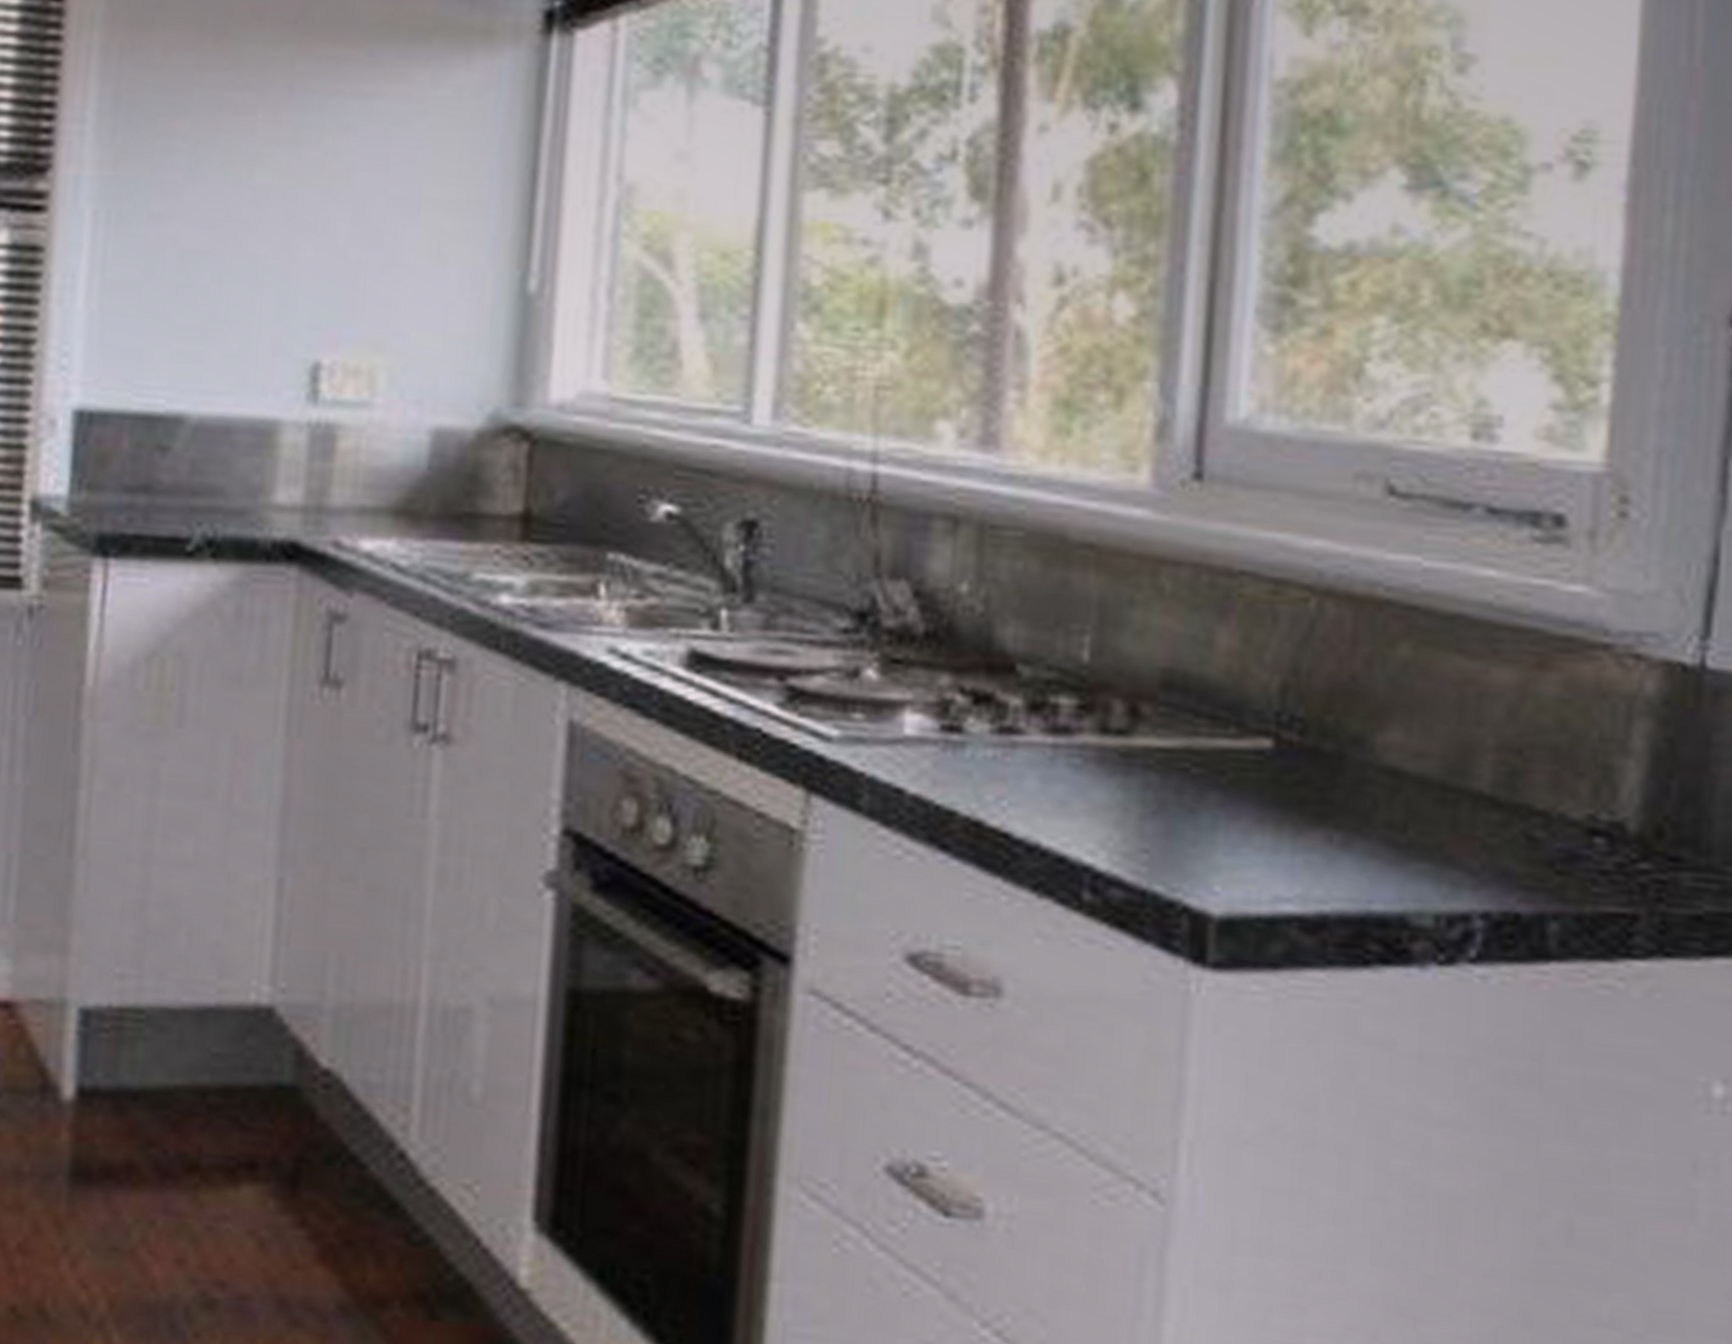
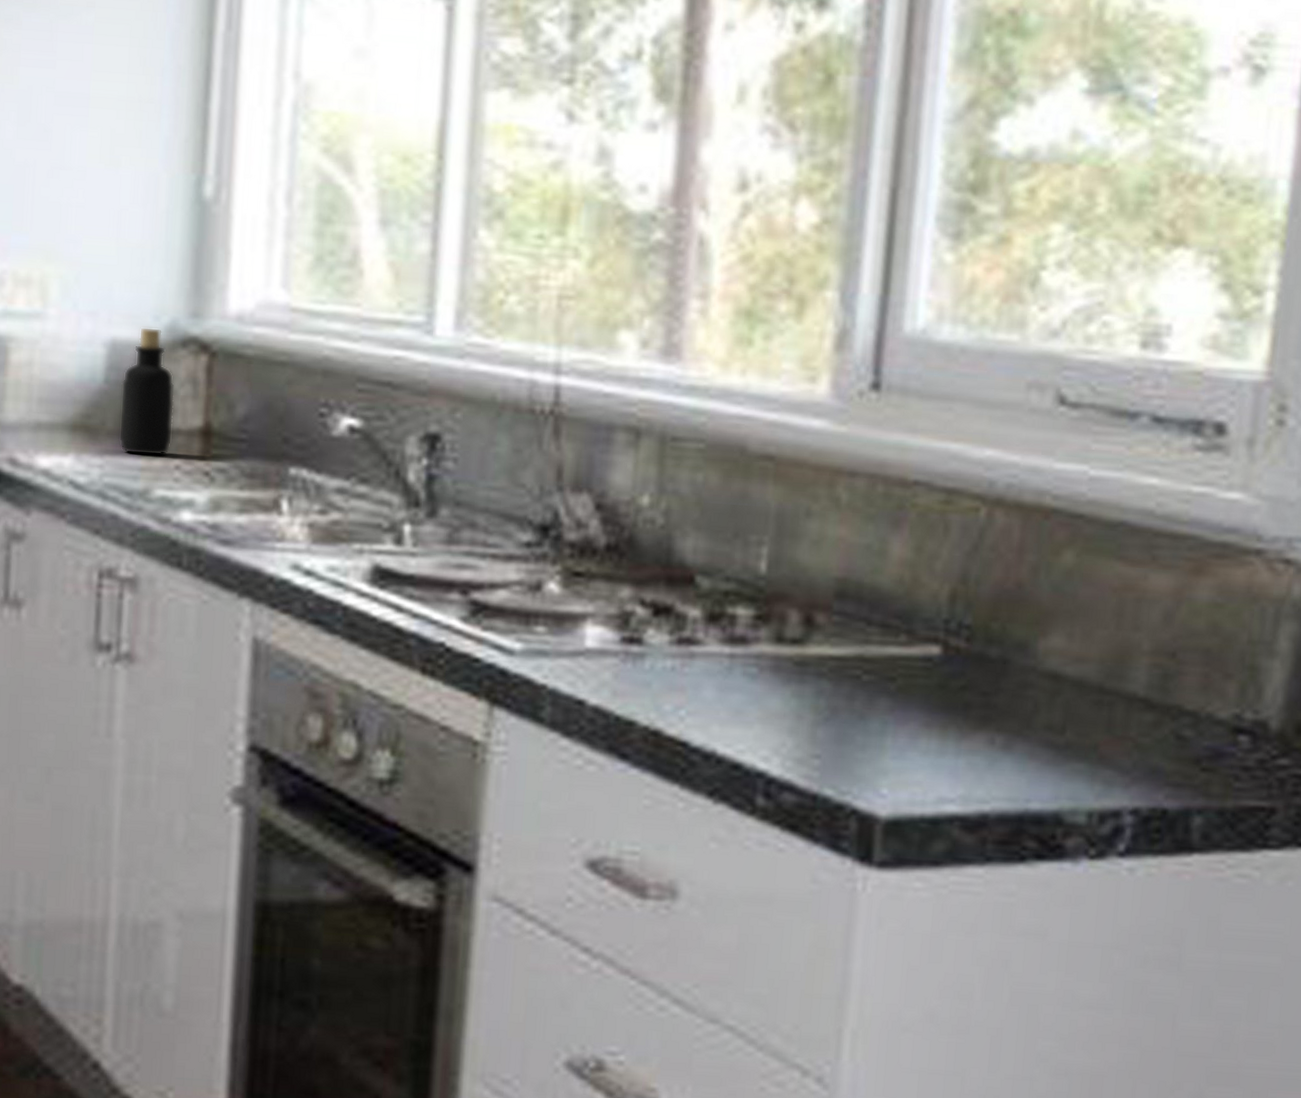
bottle: none [440,415,496,541] -> present [118,326,175,456]

